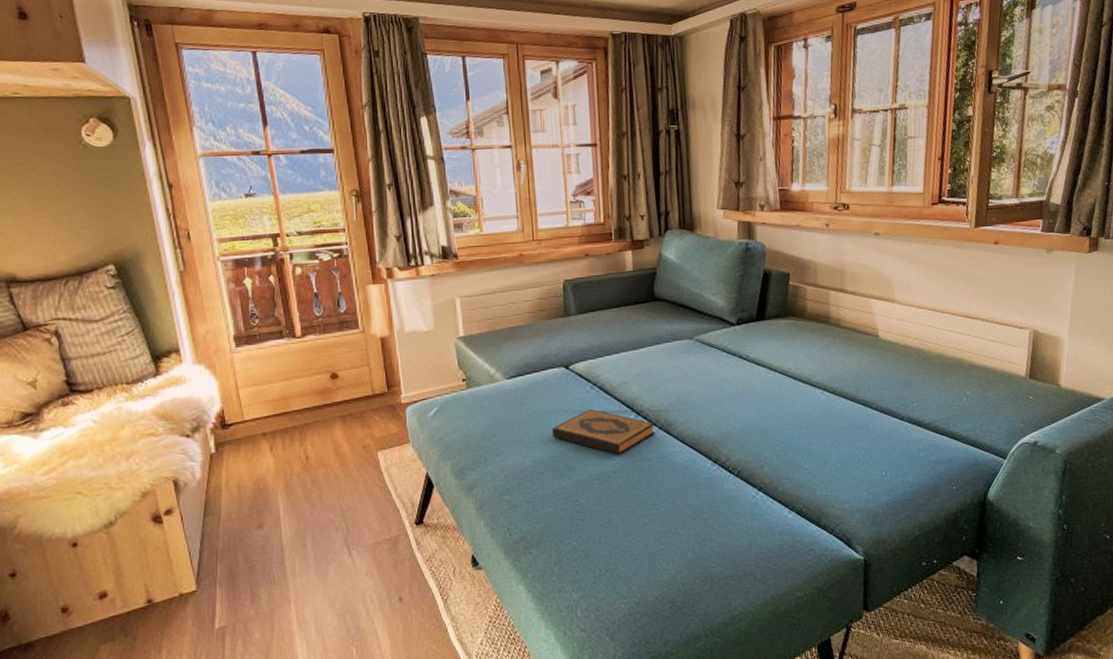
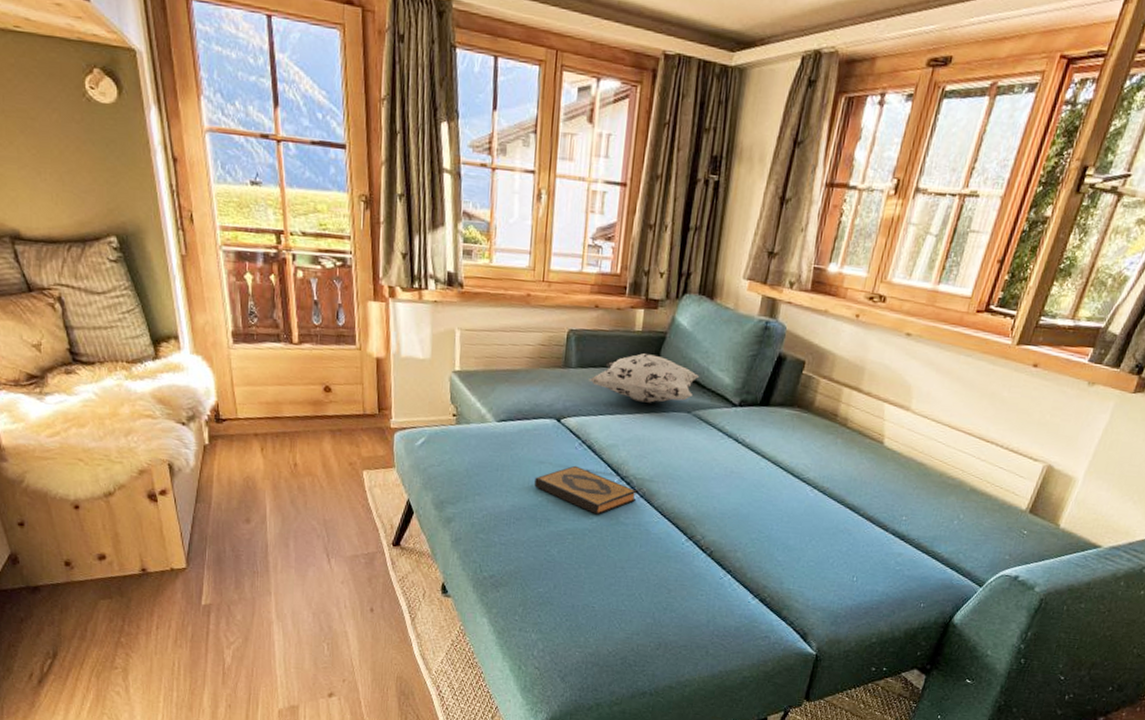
decorative pillow: none [590,290,695,337] -> present [588,353,700,403]

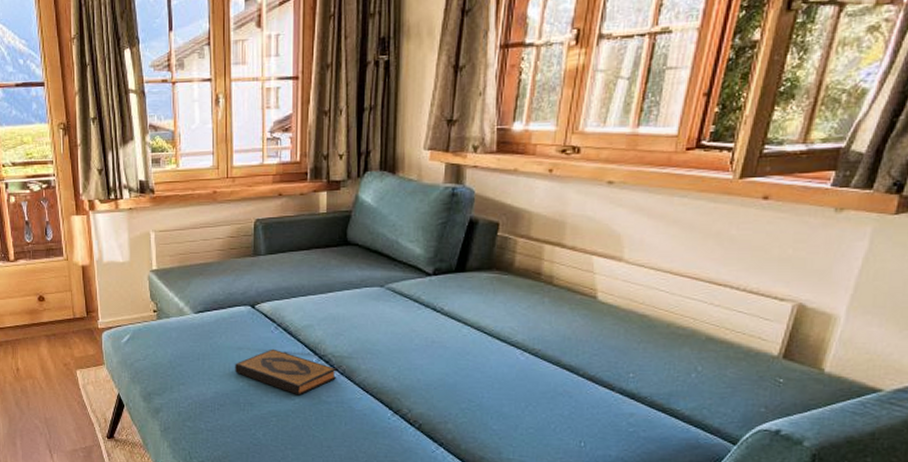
decorative pillow: present [588,353,700,403] -> none [279,234,389,281]

